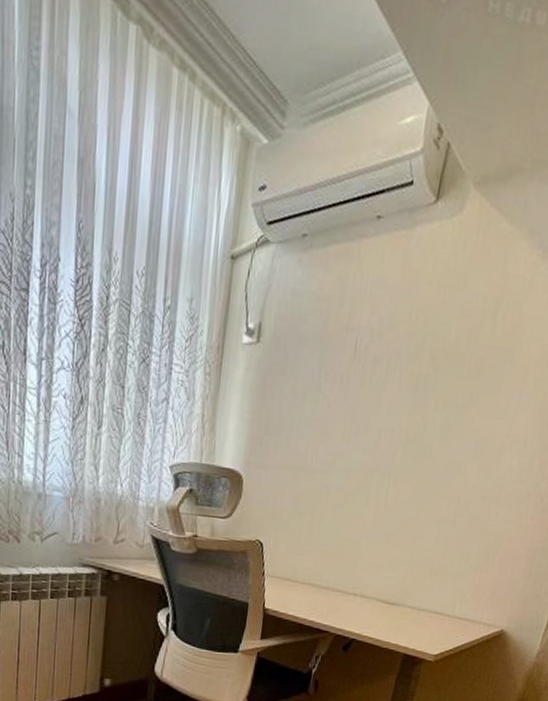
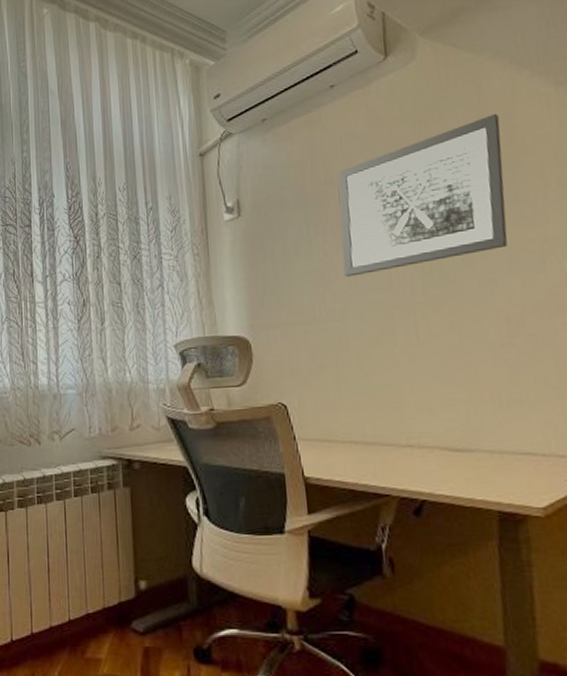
wall art: none [341,298,512,436] -> present [338,114,508,277]

